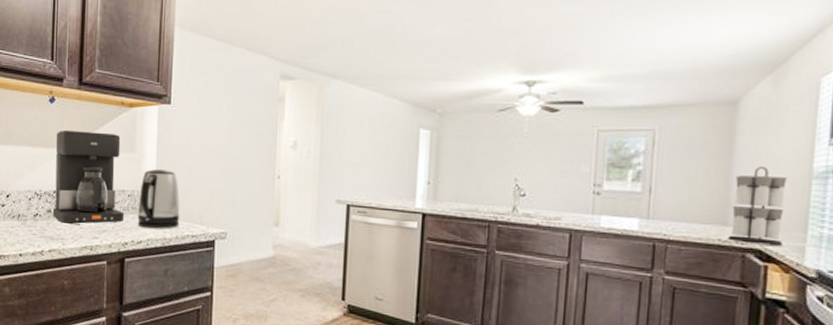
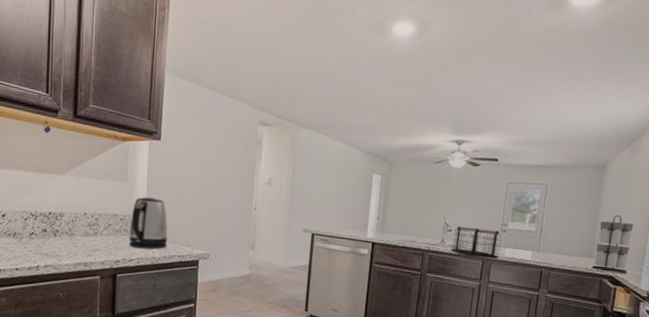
coffee maker: present [52,130,125,225] -> none [48,158,117,244]
dish rack: none [526,189,594,230] -> present [451,226,501,259]

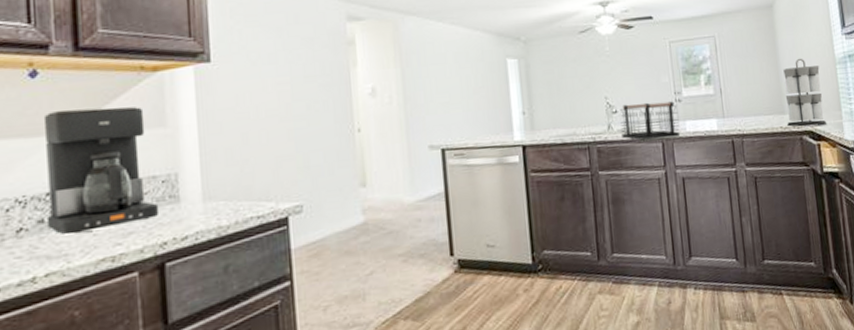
coffee maker: none [48,158,117,244] -> present [43,107,160,235]
kettle: present [128,196,168,250] -> none [177,141,239,220]

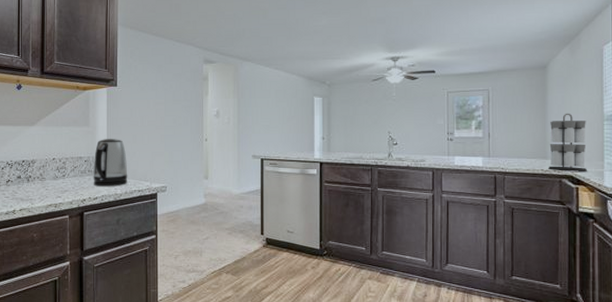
coffee maker: present [43,107,160,235] -> none [22,111,82,187]
kettle: none [177,141,239,220] -> present [93,138,128,187]
dish rack: present [619,101,681,141] -> none [399,139,449,168]

